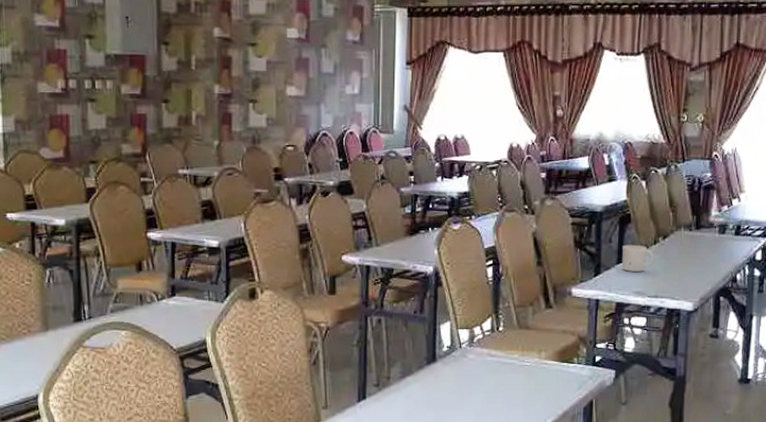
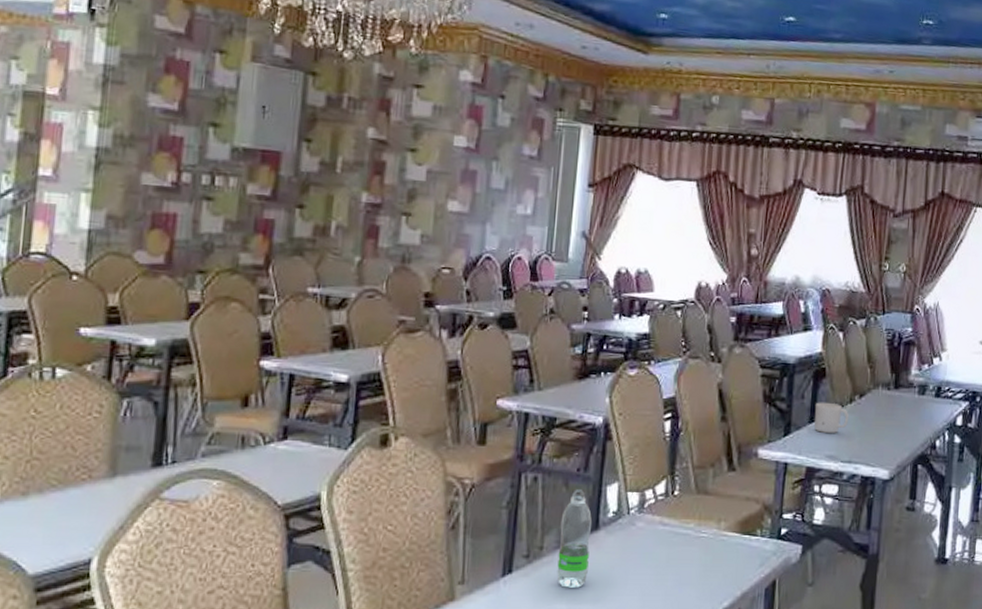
bottle: none [403,328,429,410] -> present [557,488,592,588]

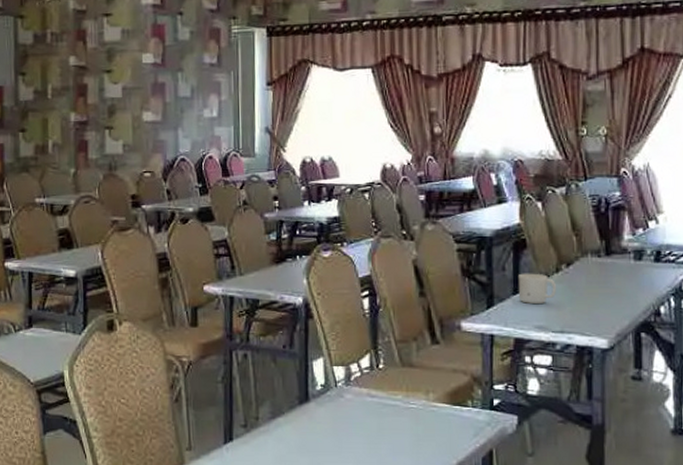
bottle: present [557,488,592,588] -> none [272,364,303,455]

